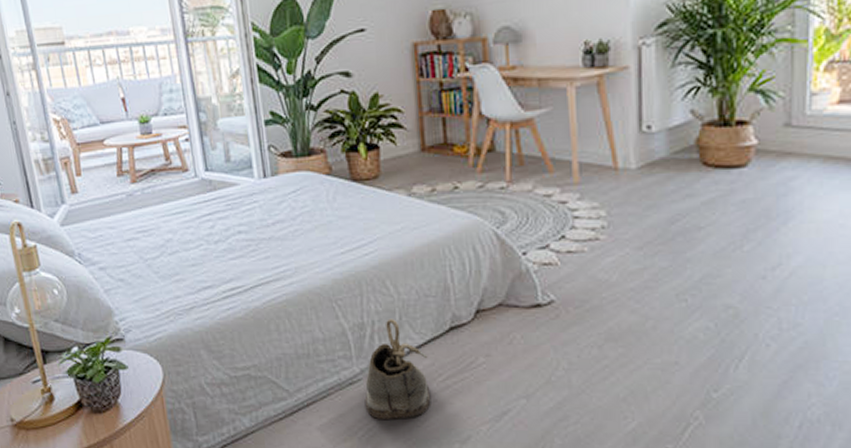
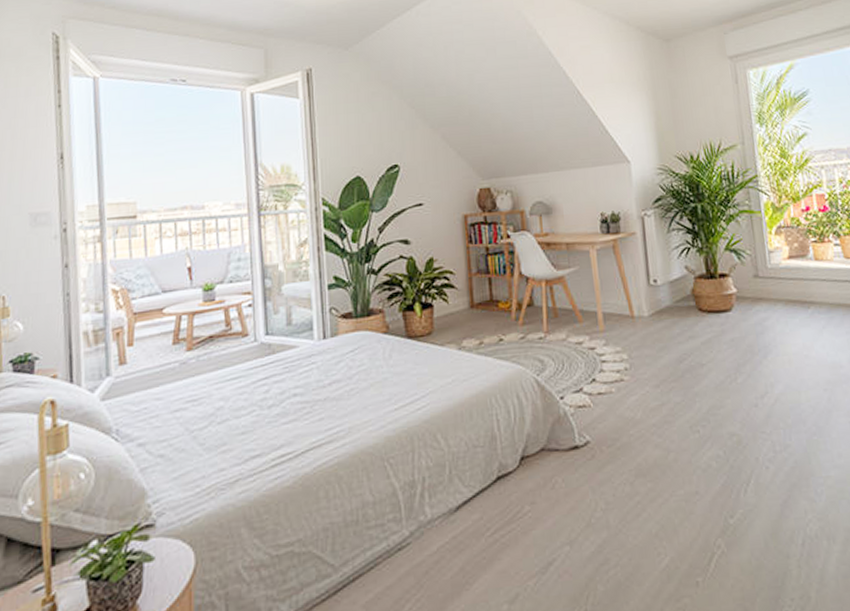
shoe: present [364,319,431,420] -> none [413,473,480,588]

